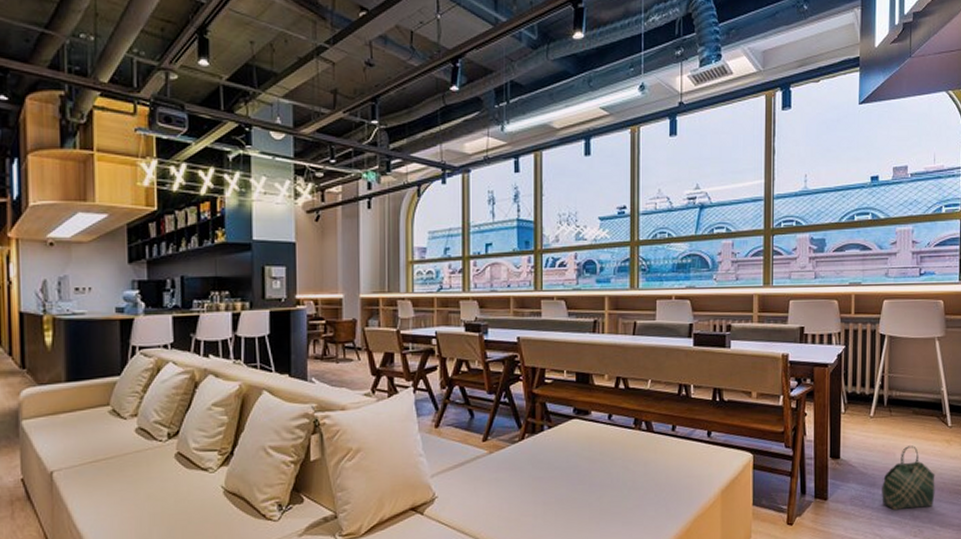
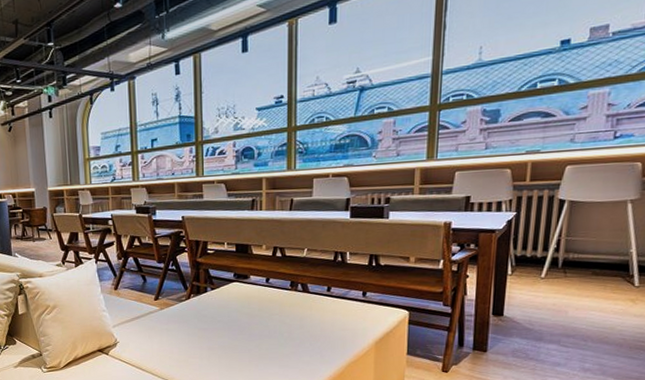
tote bag: present [882,445,935,511] -> none [548,304,614,363]

